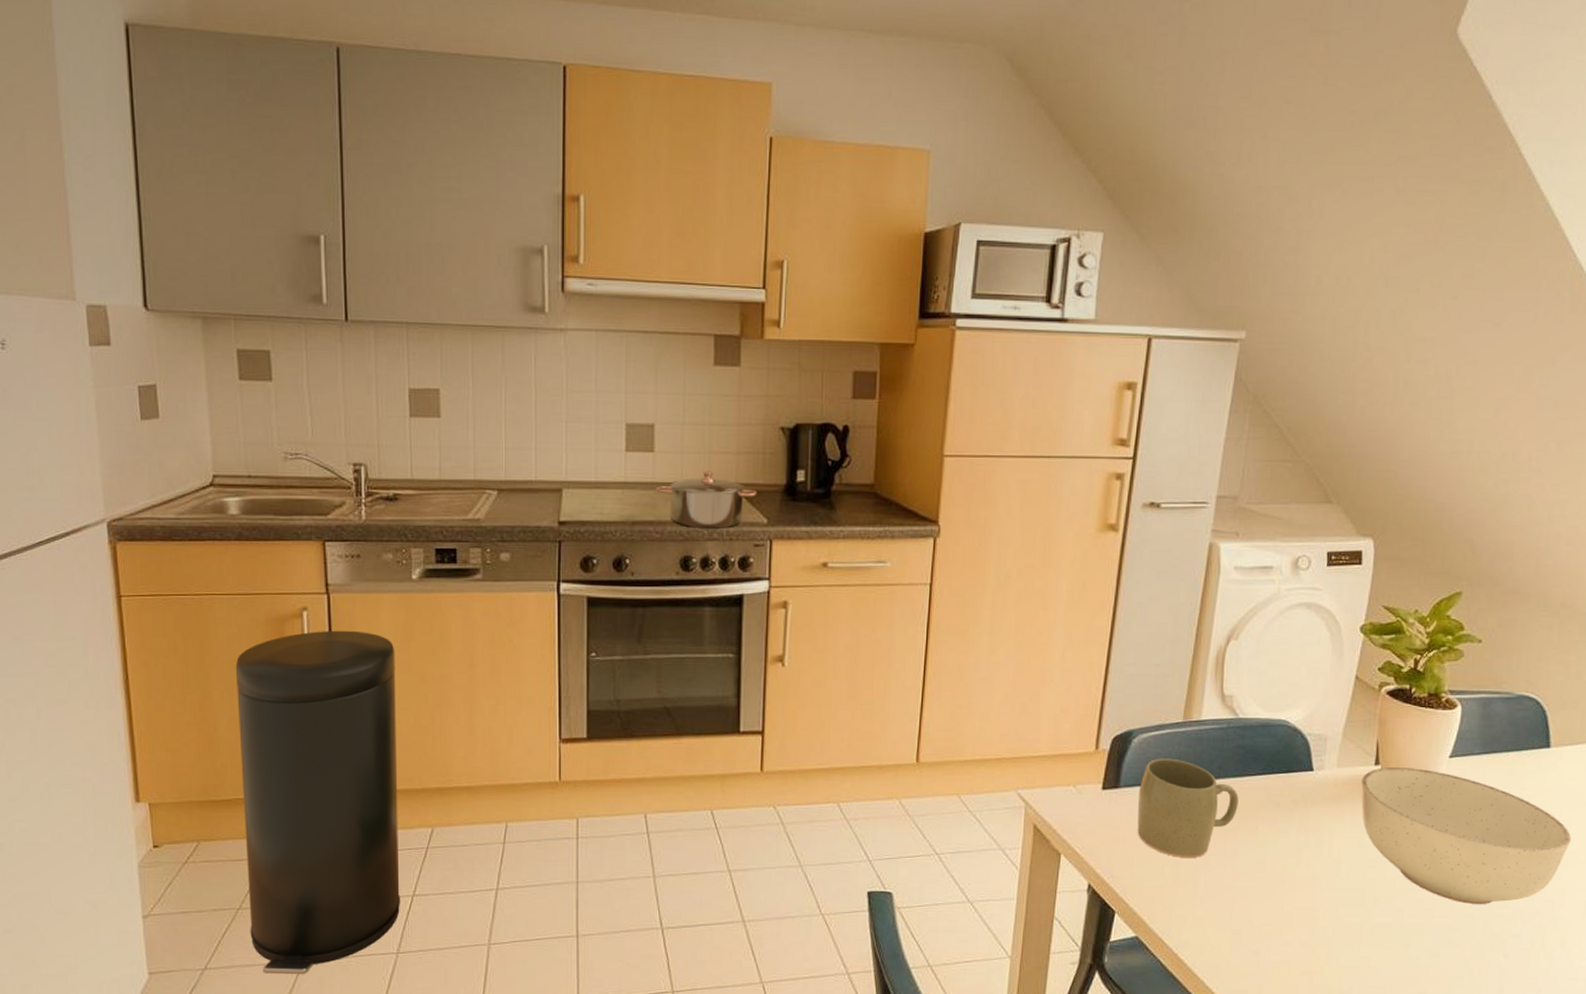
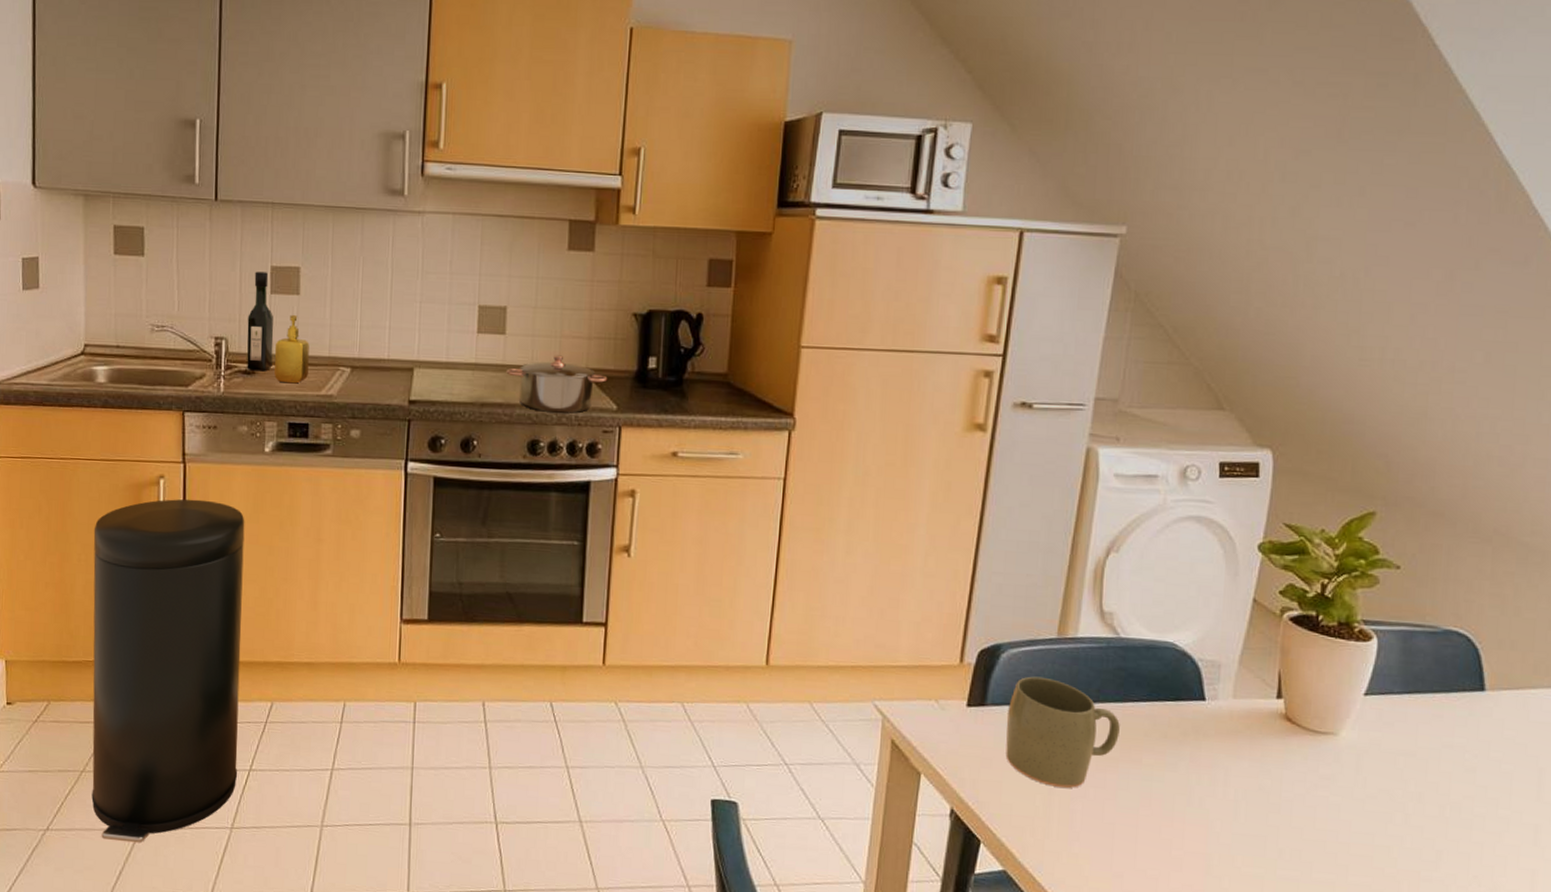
bottle: none [387,394,416,497] -> present [247,271,274,372]
soap dispenser: none [417,437,453,509] -> present [274,314,309,384]
bowl: present [1361,767,1572,904] -> none [1261,701,1513,865]

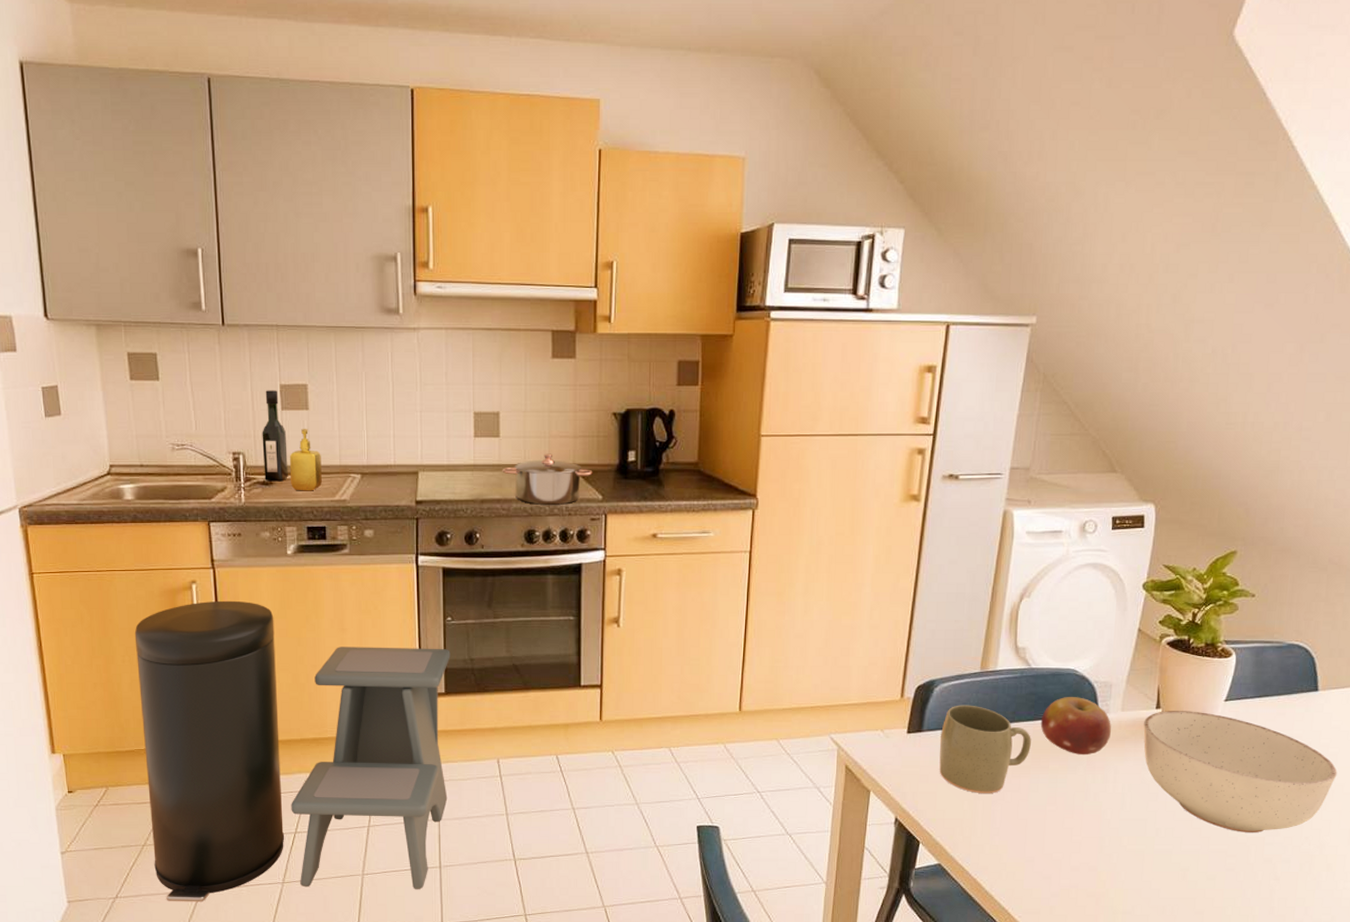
step stool: none [247,559,437,850] -> present [291,647,451,890]
fruit: none [1131,676,1220,749] -> present [1040,697,1111,754]
bowl: none [1261,701,1513,865] -> present [1143,711,1337,832]

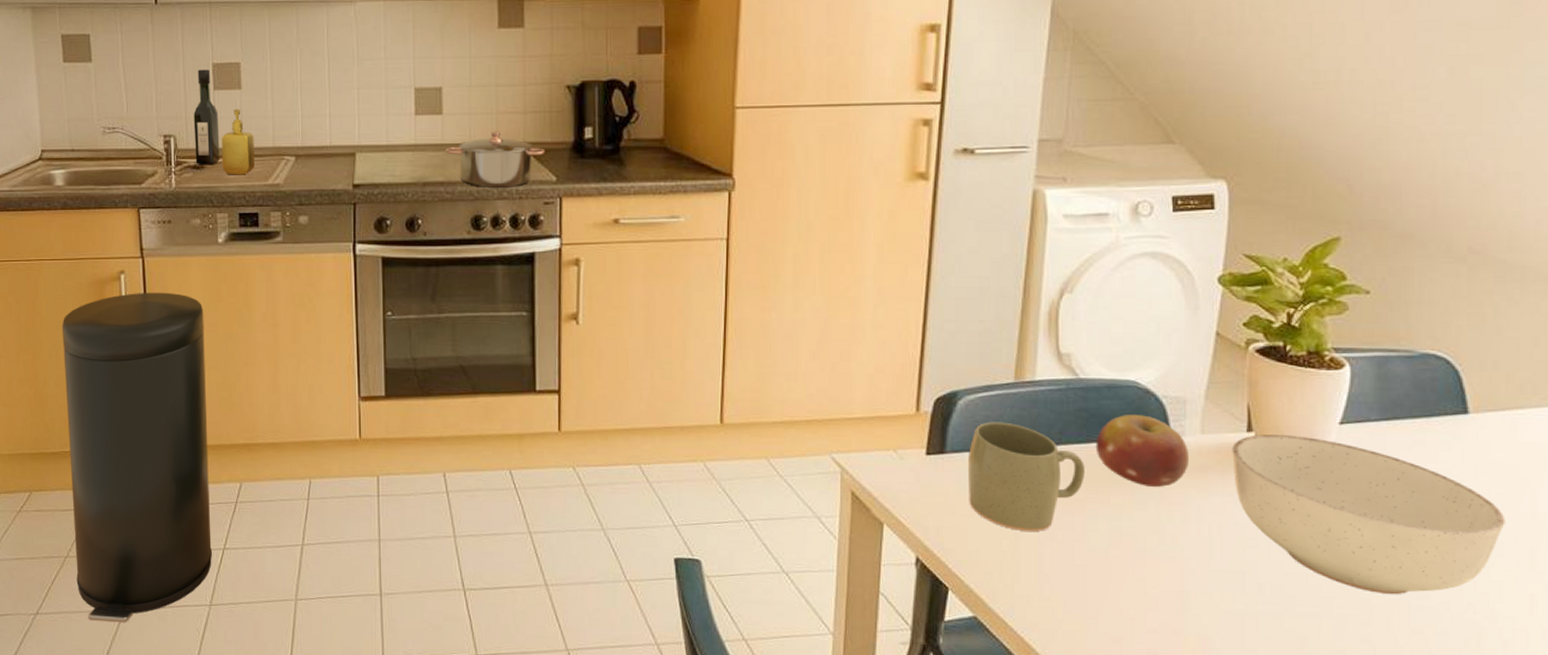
step stool: present [291,647,451,890] -> none [219,343,391,620]

